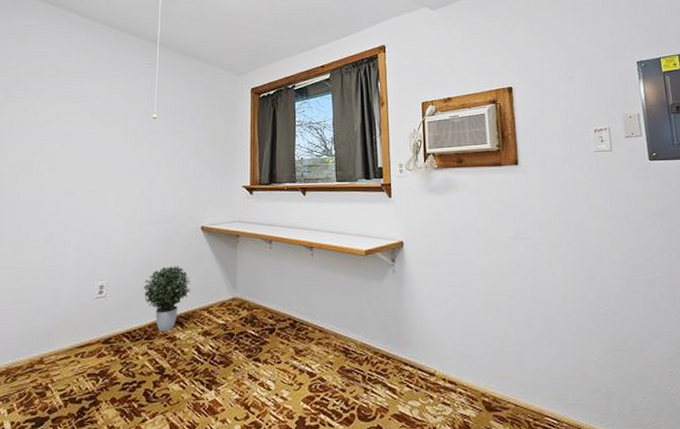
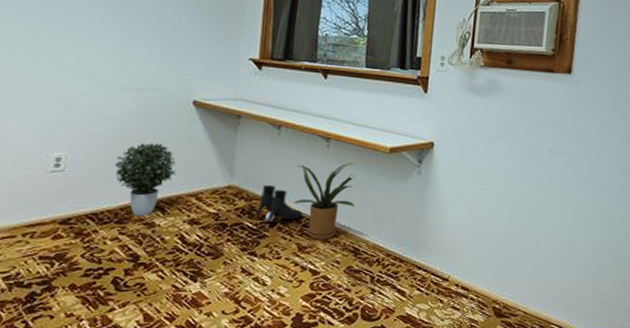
boots: none [258,294,297,328] -> present [257,185,303,221]
house plant: none [287,267,340,342] -> present [294,162,356,240]

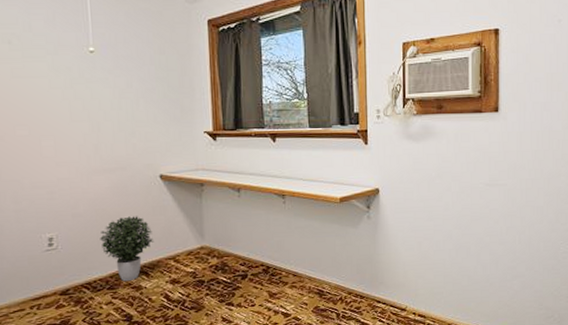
boots: present [257,185,303,221] -> none [229,242,270,274]
house plant: present [294,162,356,240] -> none [259,215,314,286]

